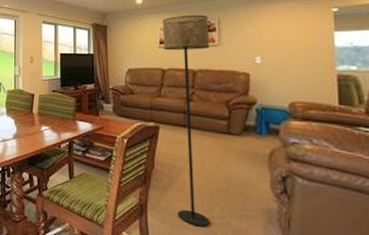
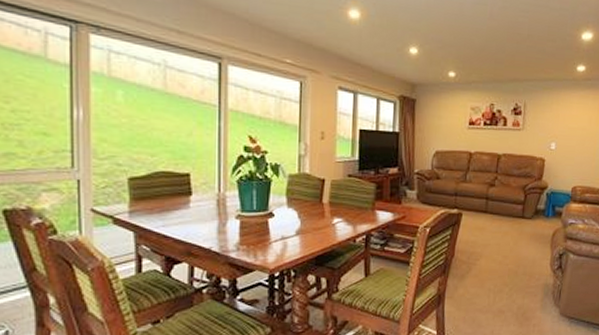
floor lamp: present [162,14,210,227] -> none [472,95,516,308]

